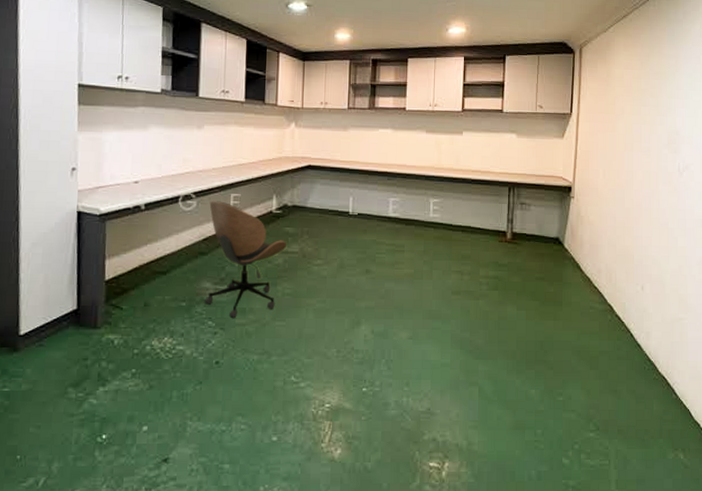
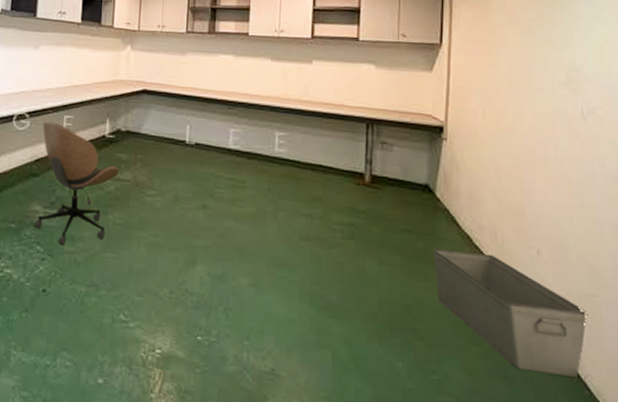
storage bin: none [561,292,677,386] -> present [433,248,588,378]

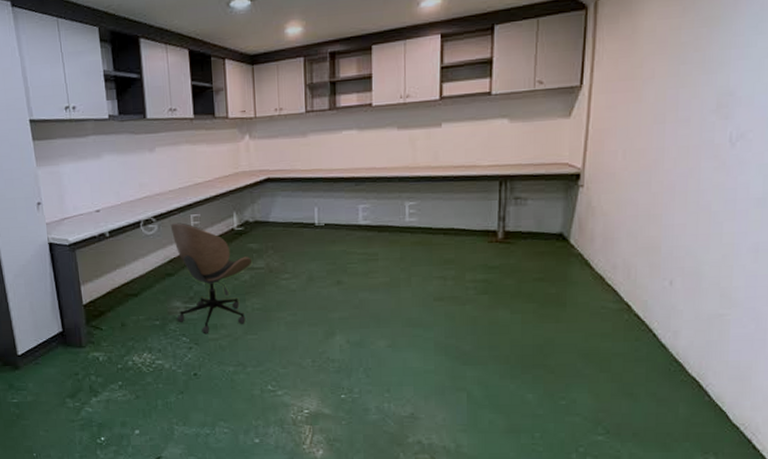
storage bin: present [433,248,588,378] -> none [565,290,715,388]

